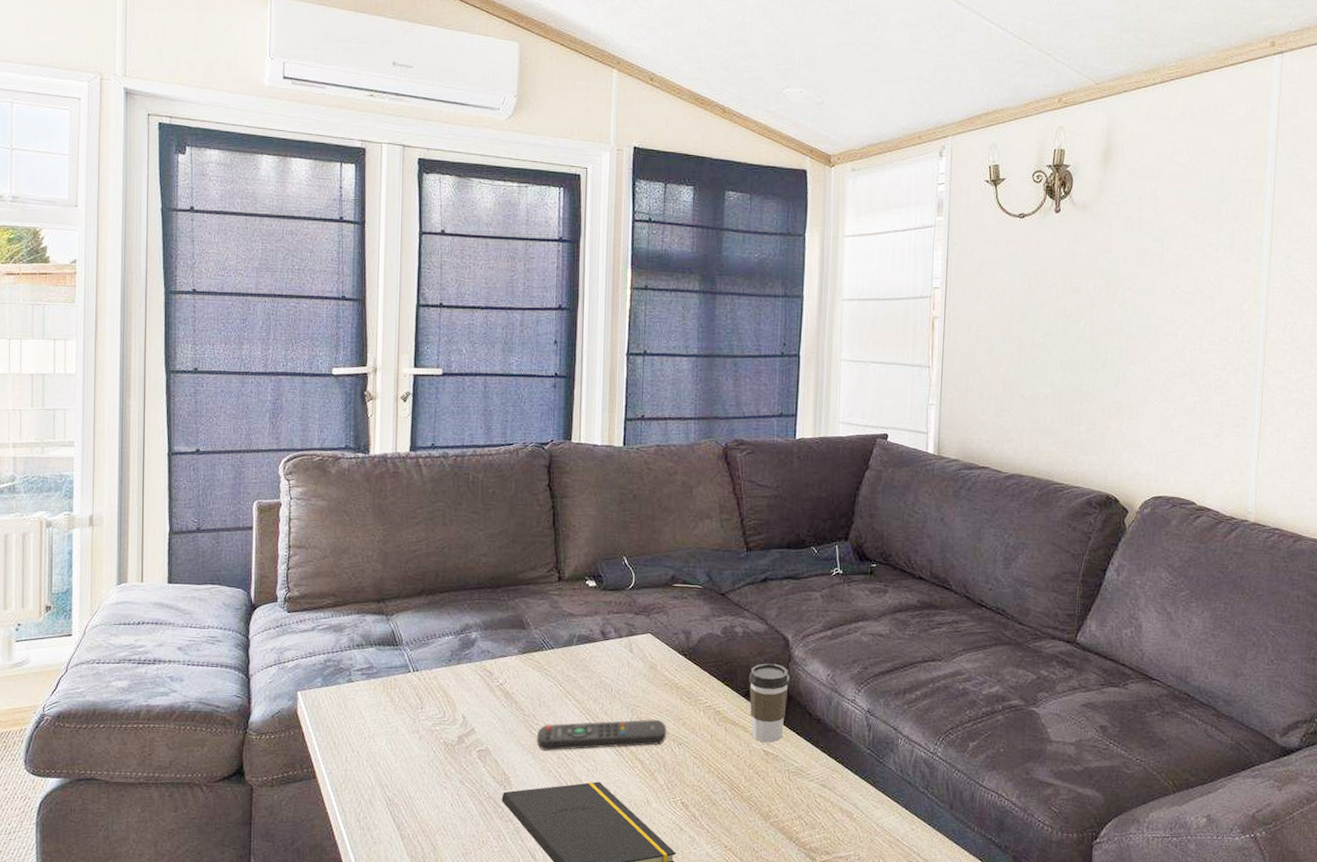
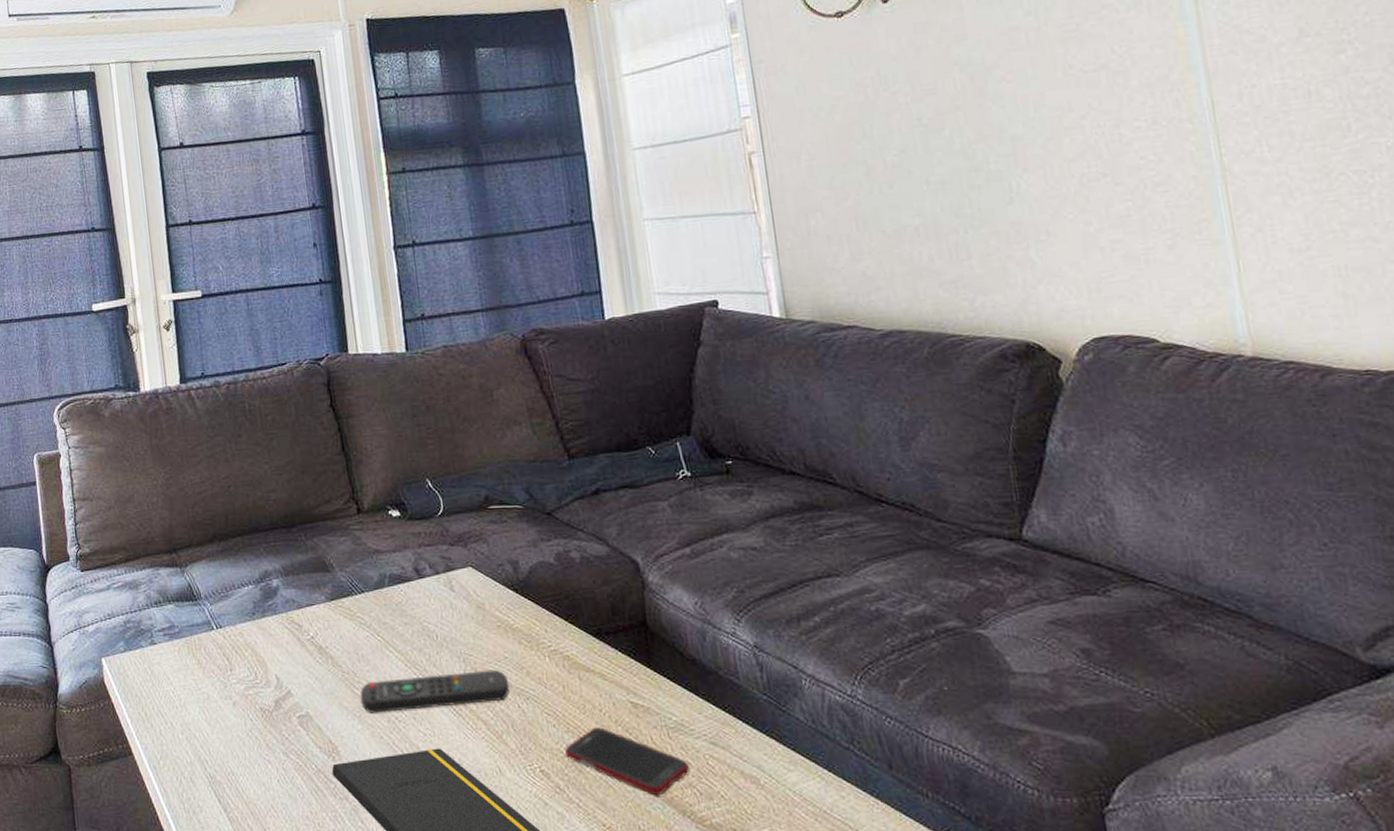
cell phone: none [704,769,801,825] -> present [565,727,689,796]
coffee cup: present [749,663,789,743] -> none [596,593,651,692]

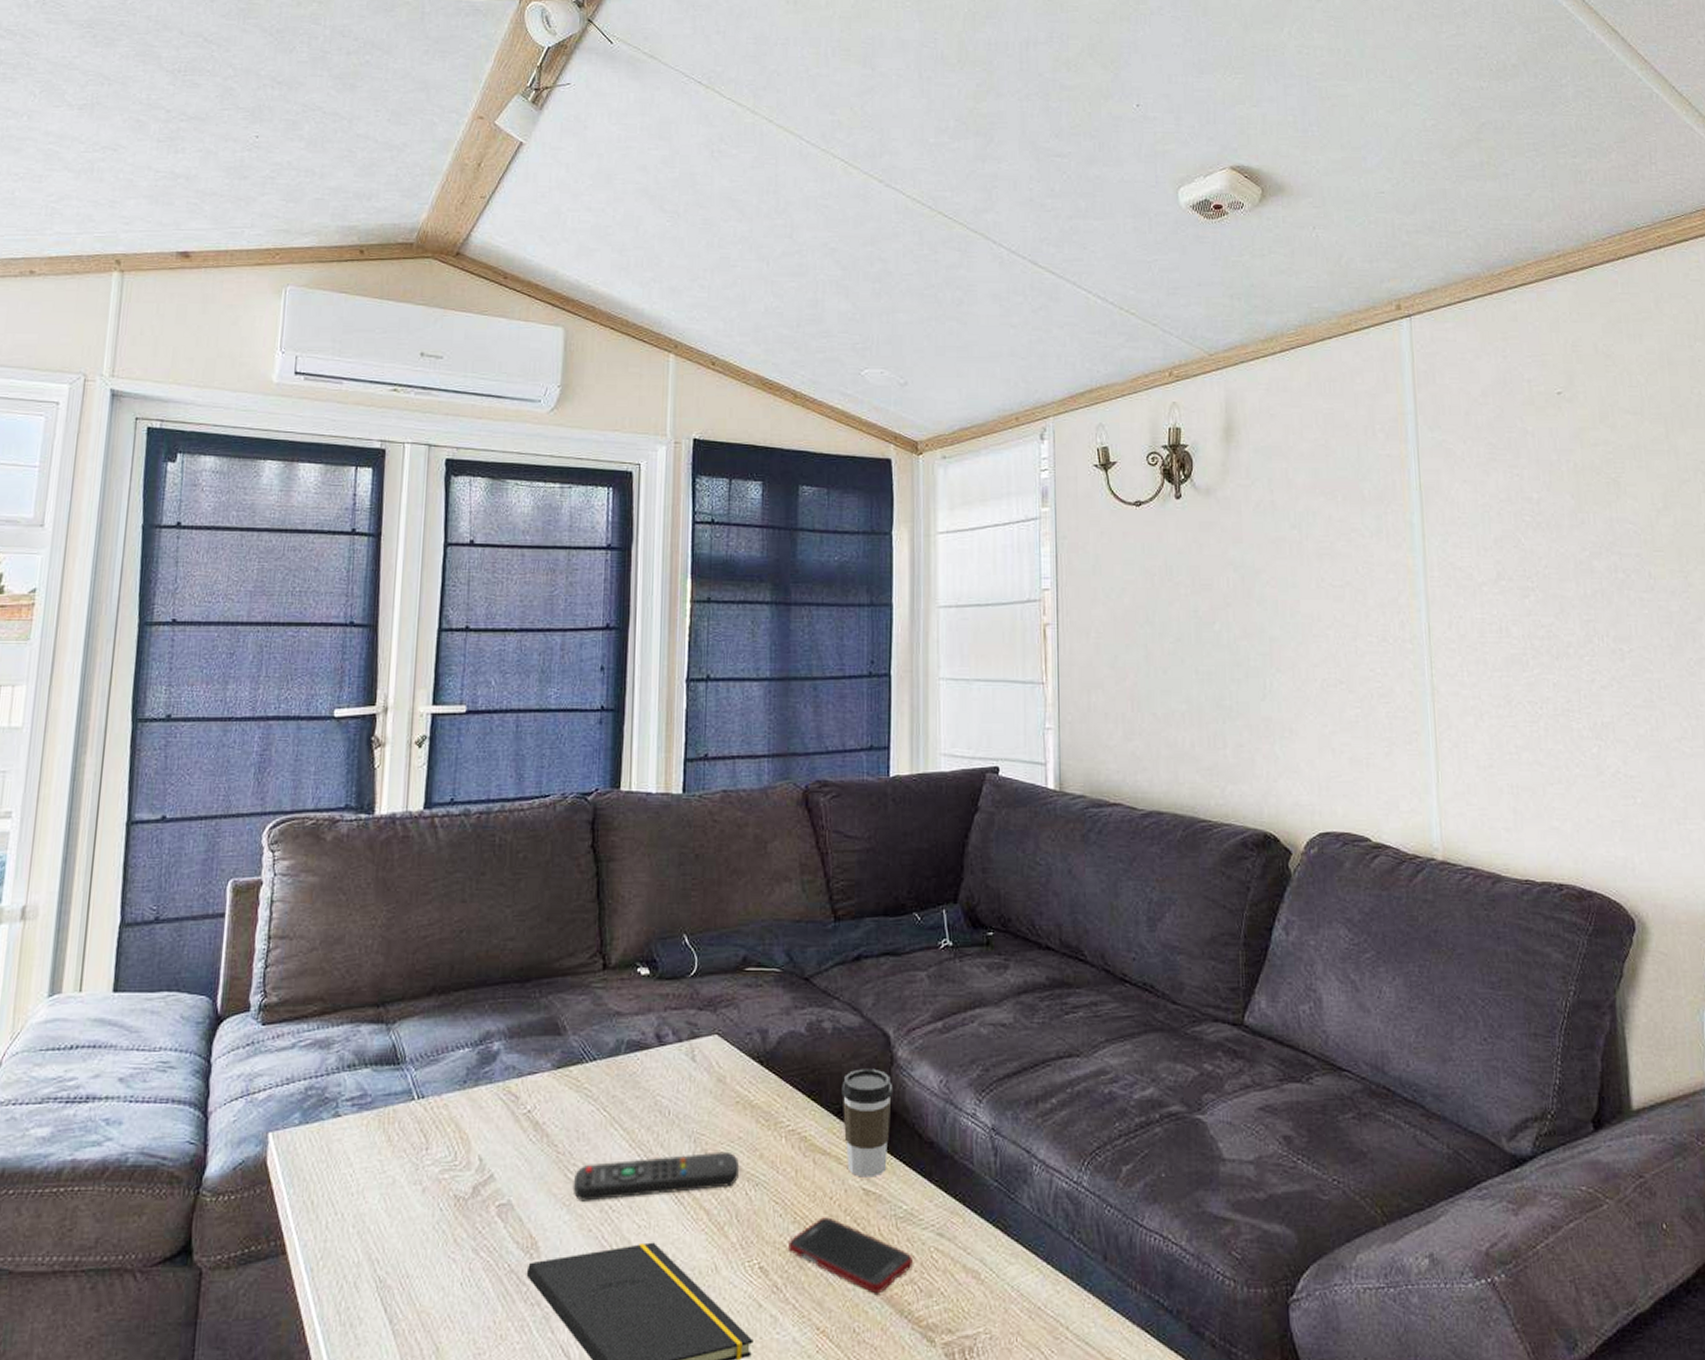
coffee cup: none [596,593,651,692] -> present [841,1068,892,1178]

